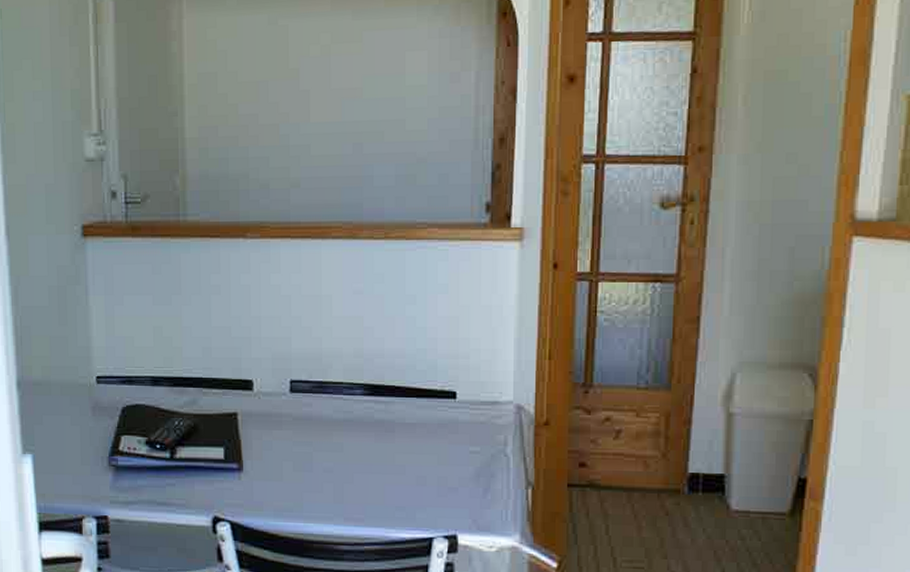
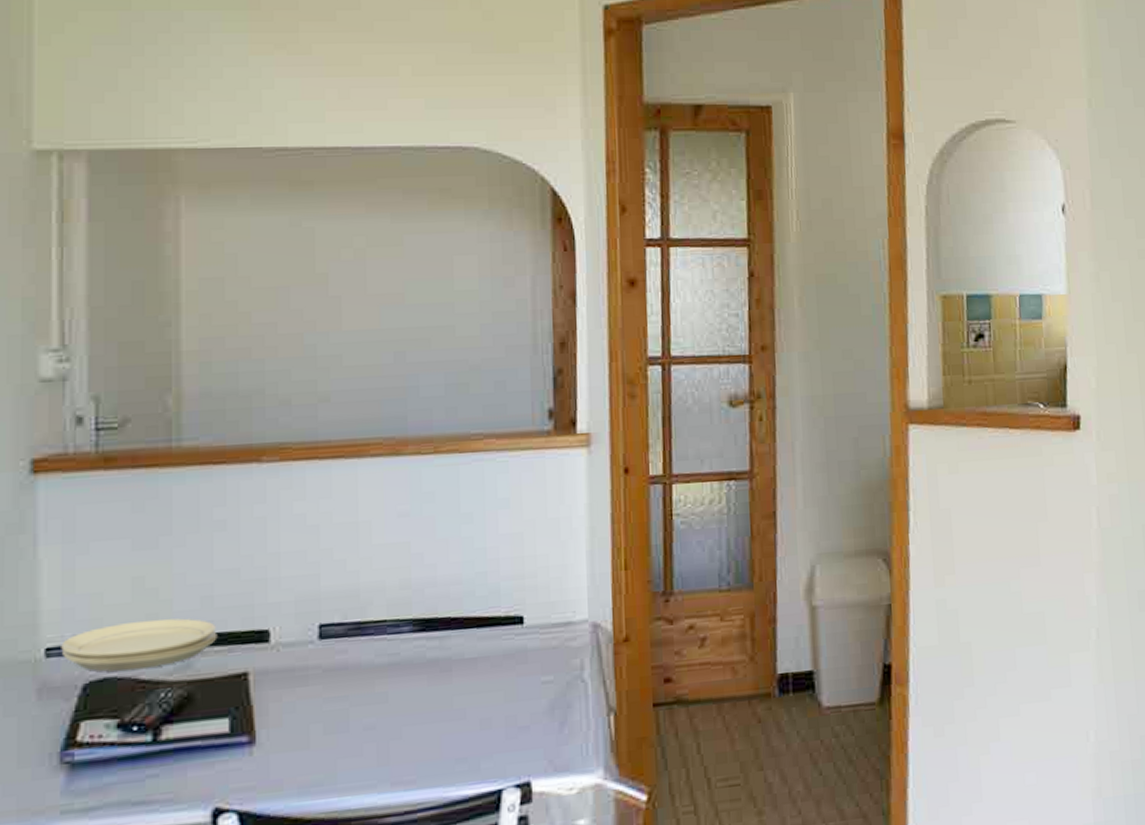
plate: none [106,362,215,401] -> present [61,618,217,672]

